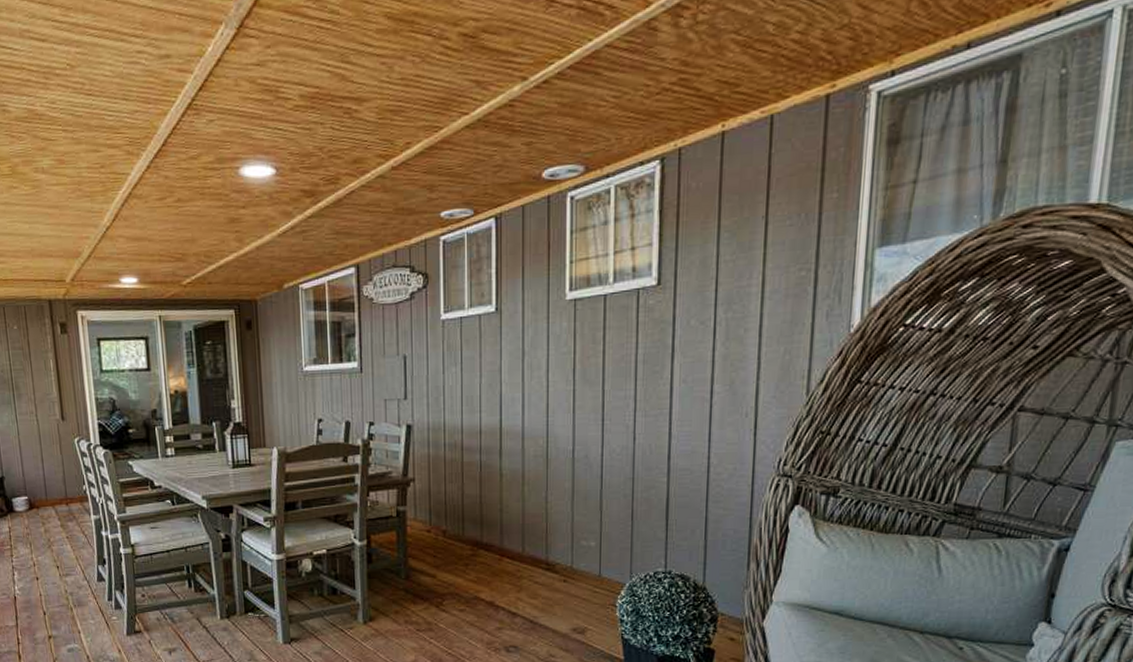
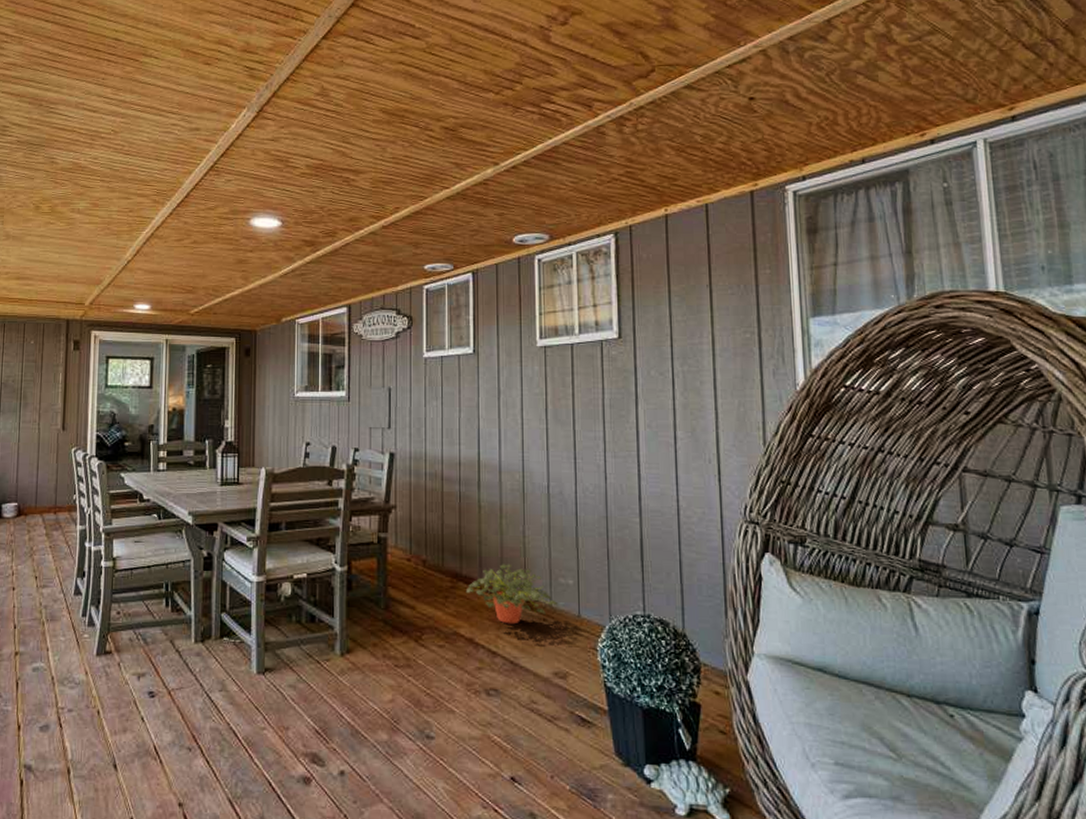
potted plant: none [486,530,579,587] -> present [465,564,558,625]

